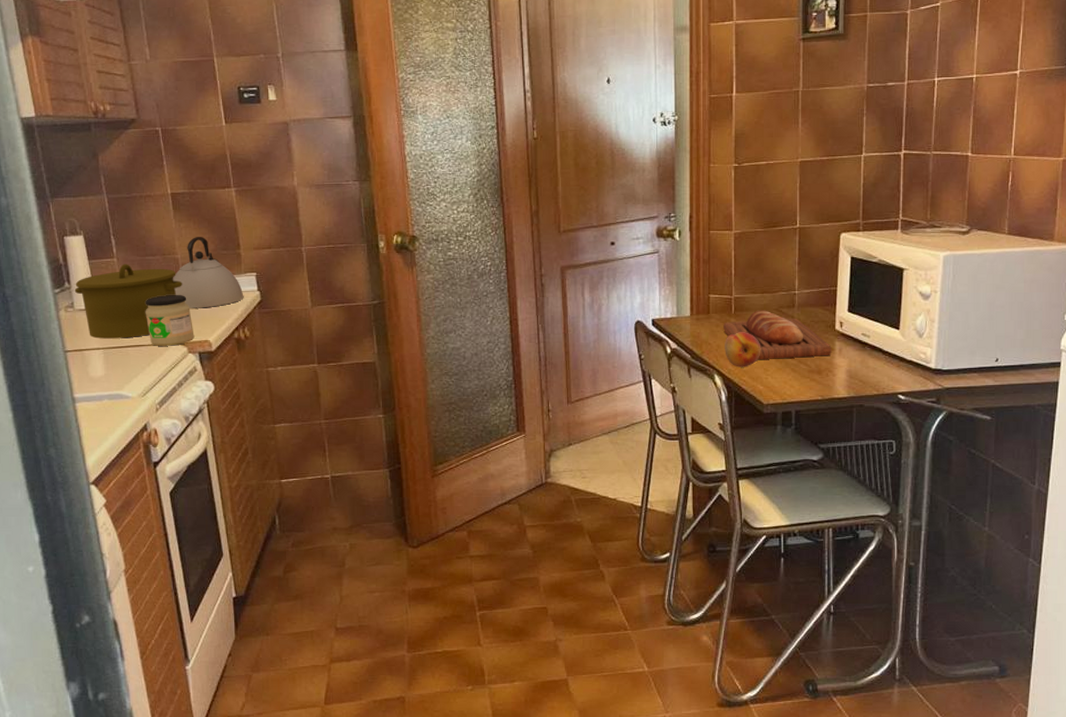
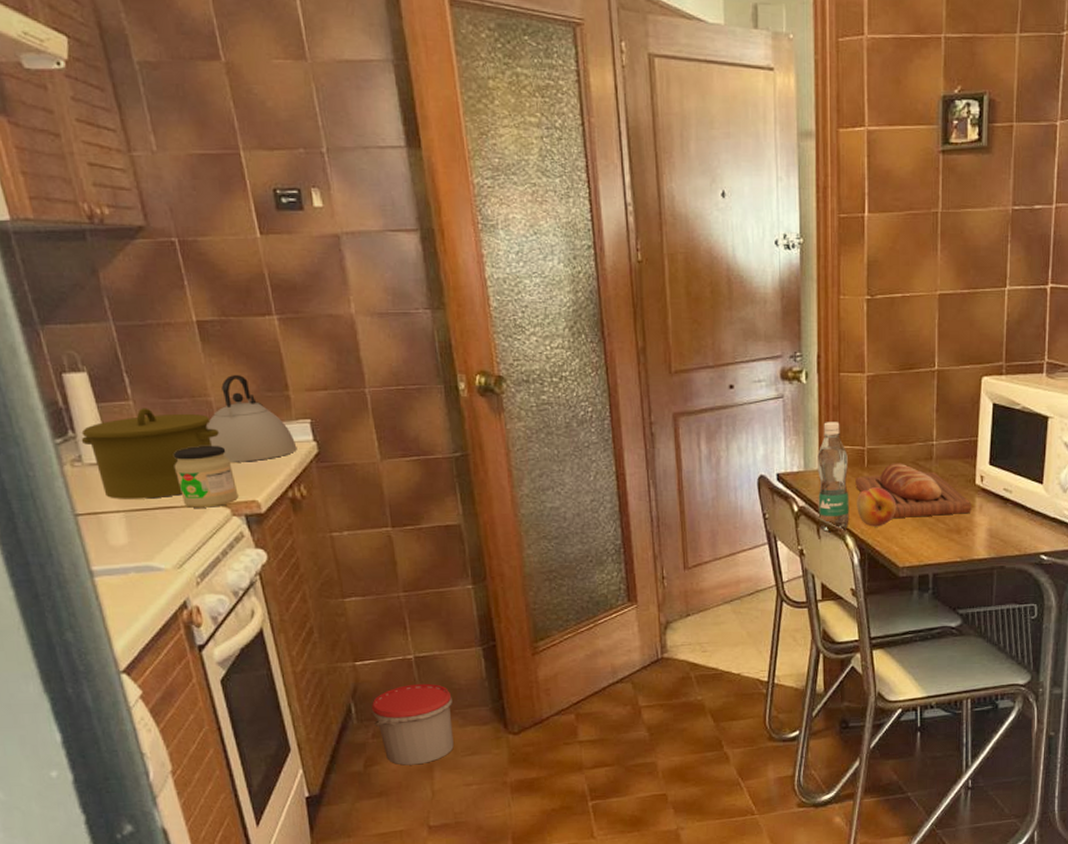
bucket: none [292,500,361,572] -> present [371,683,454,765]
bottle: none [689,274,718,371] -> present [817,422,849,532]

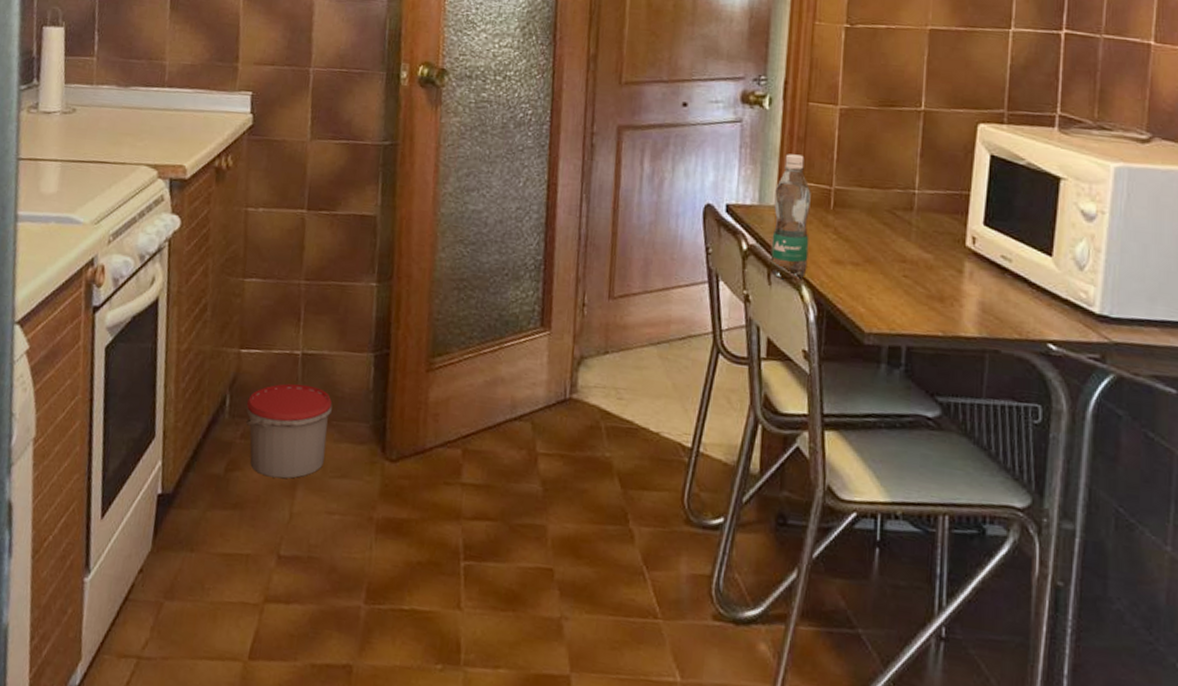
cooking pot: present [81,408,219,499] -> none [42,65,166,152]
jar: present [174,445,239,508] -> none [116,106,170,167]
kettle: present [207,374,297,462] -> none [155,42,234,127]
bread loaf: present [855,463,972,518] -> none [818,208,960,280]
fruit: present [857,487,897,527] -> none [817,234,866,281]

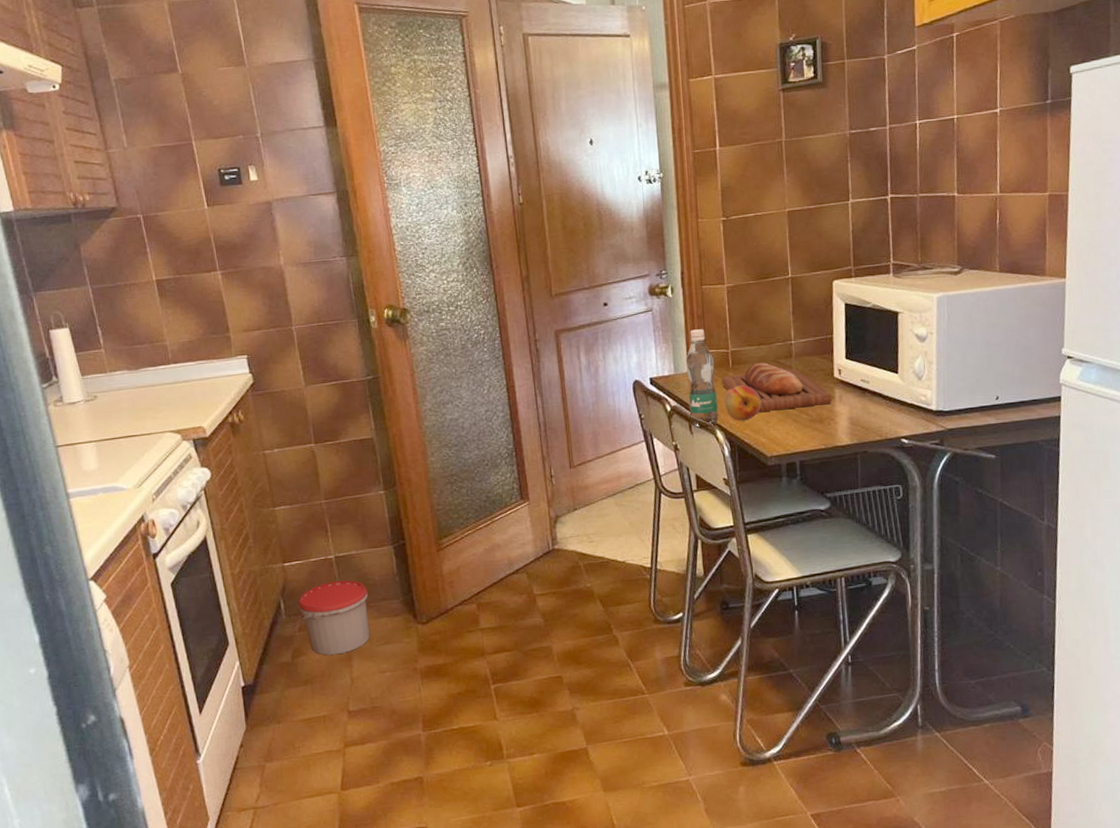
fruit: none [817,234,866,281] -> present [724,385,762,421]
bread loaf: none [818,208,960,280] -> present [722,362,832,412]

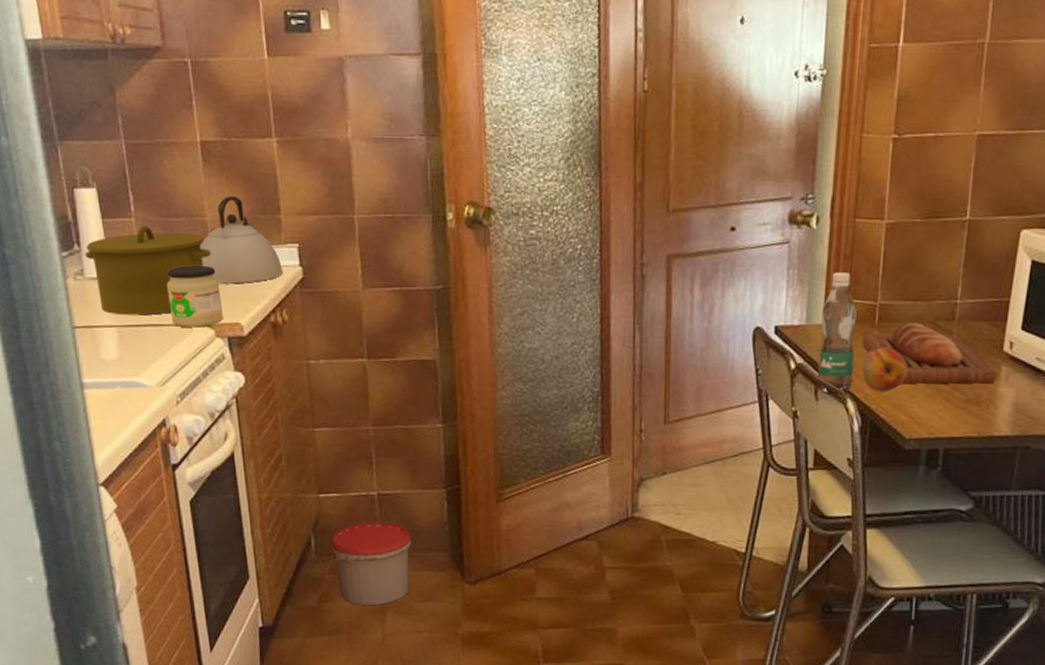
cooking pot: none [62,354,172,432] -> present [85,225,211,316]
jar: none [136,381,188,436] -> present [166,265,224,328]
kettle: none [163,321,236,395] -> present [200,195,283,284]

